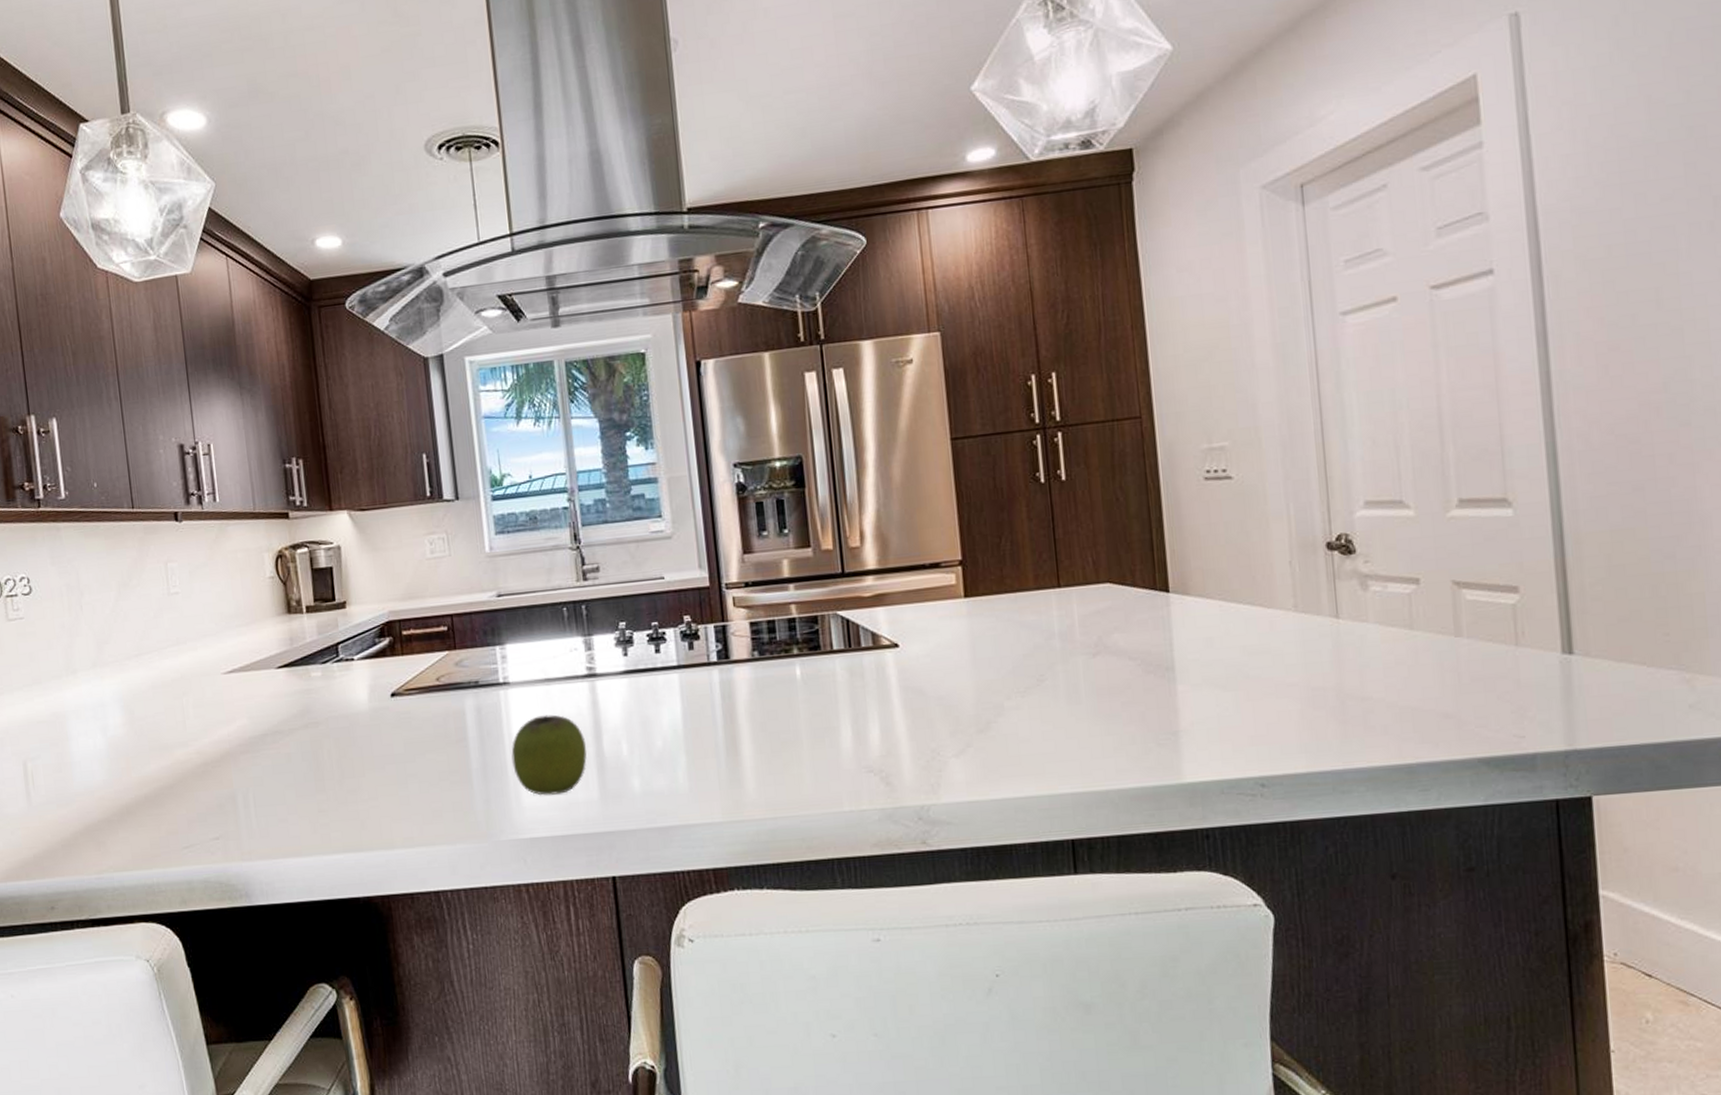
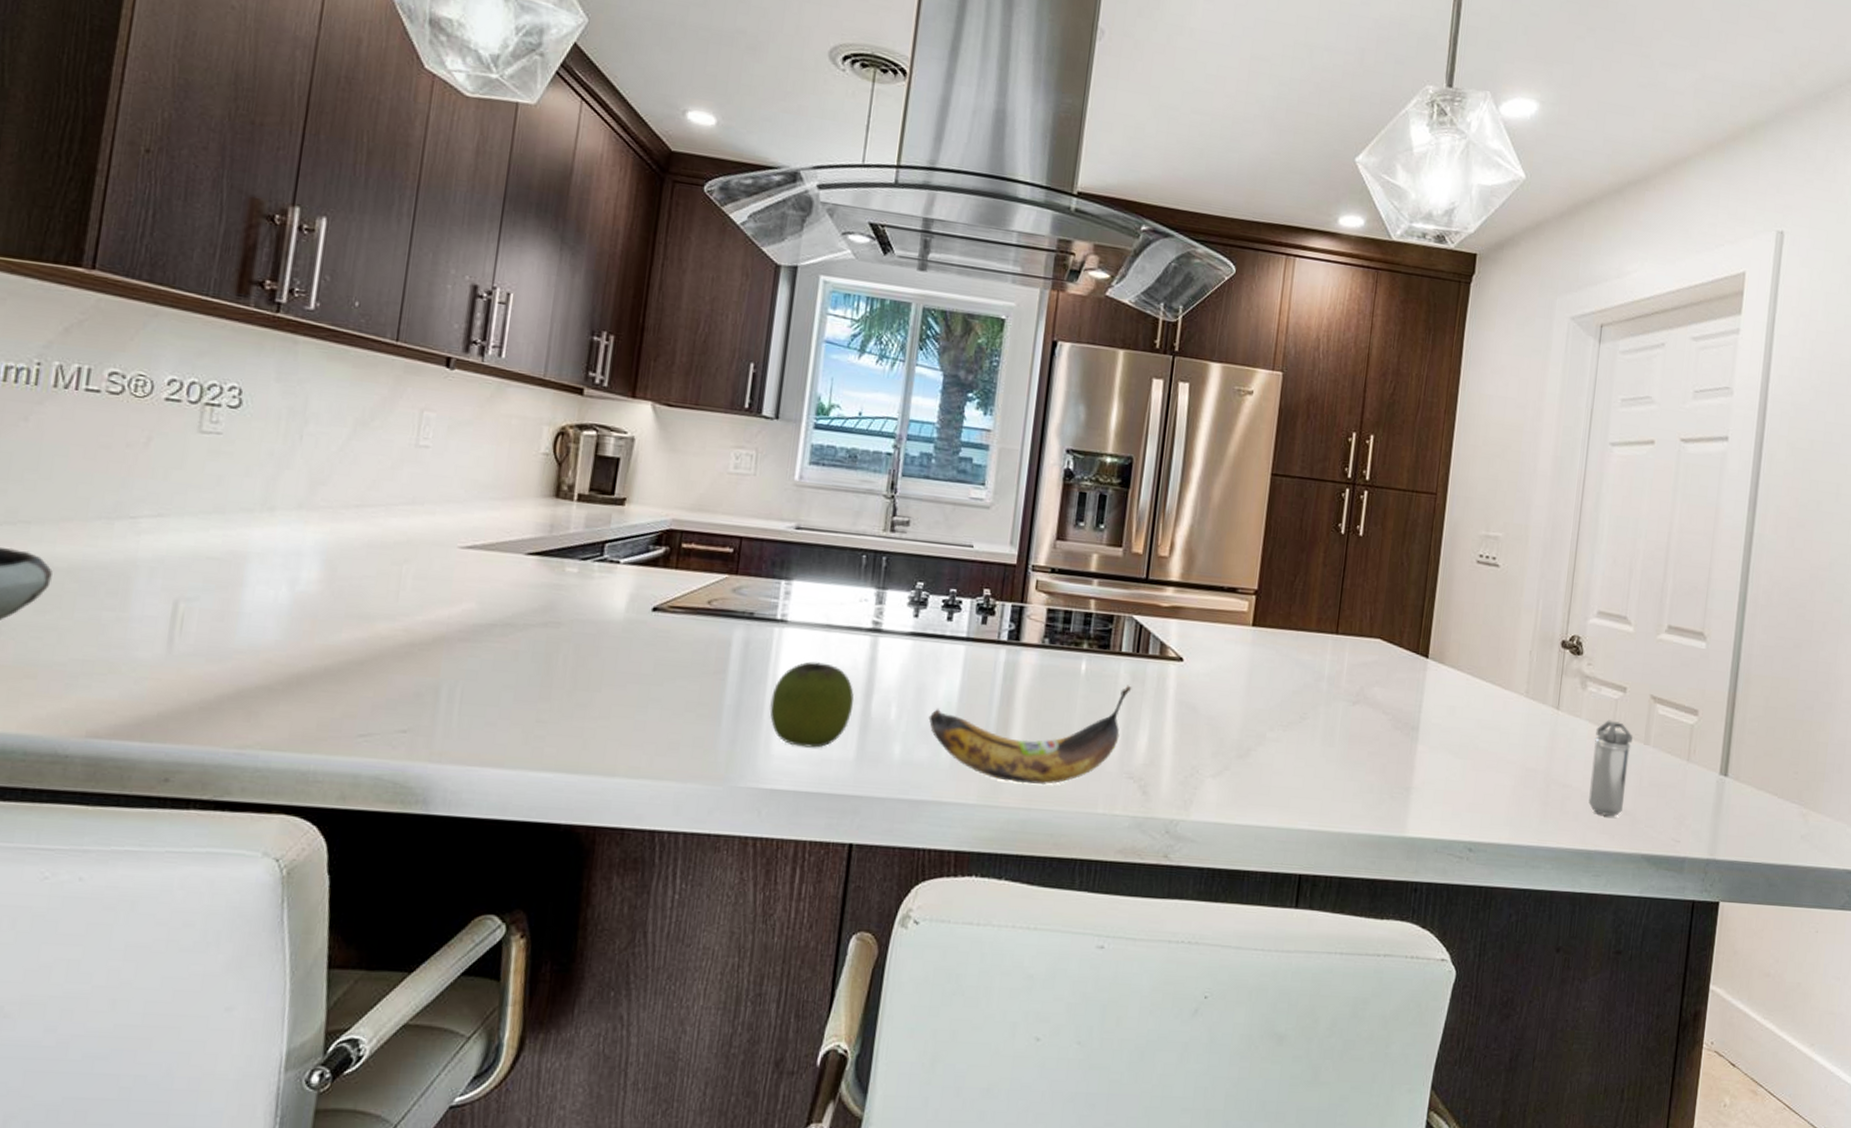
banana: none [659,681,852,795] -> present [928,685,1132,785]
shaker: none [1390,617,1443,724] -> present [1588,720,1633,817]

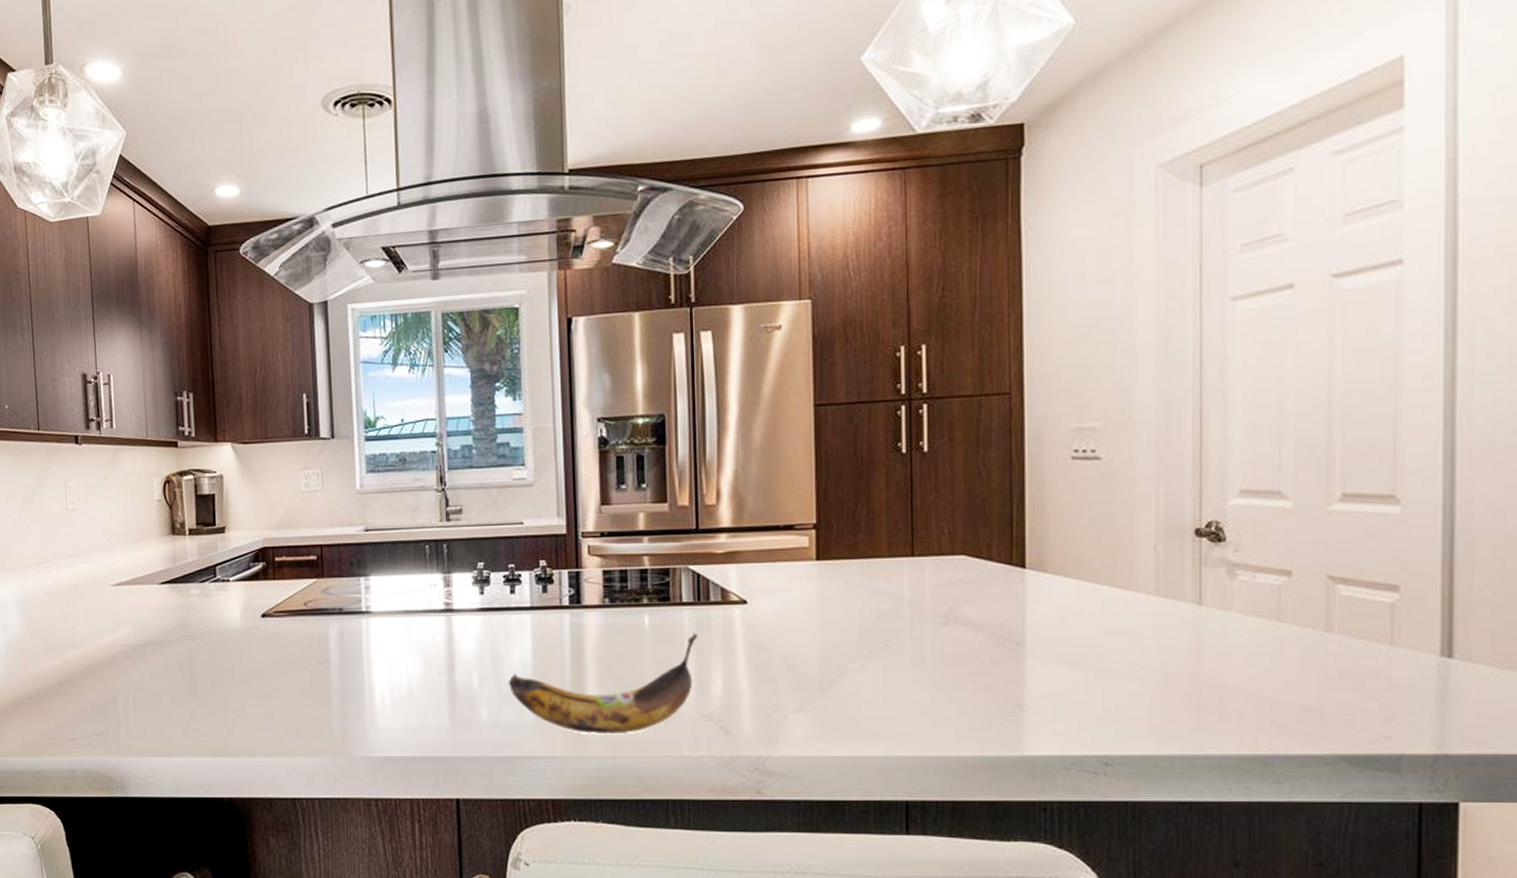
apple: present [769,661,855,748] -> none [369,644,440,719]
shaker: present [1588,720,1633,817] -> none [1254,609,1307,717]

